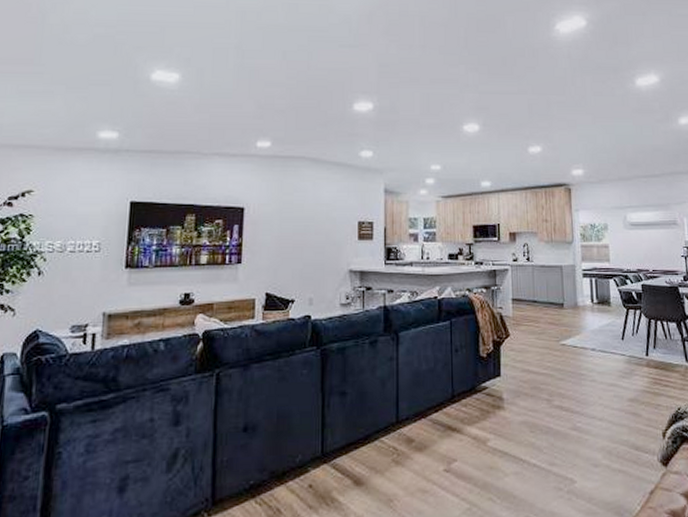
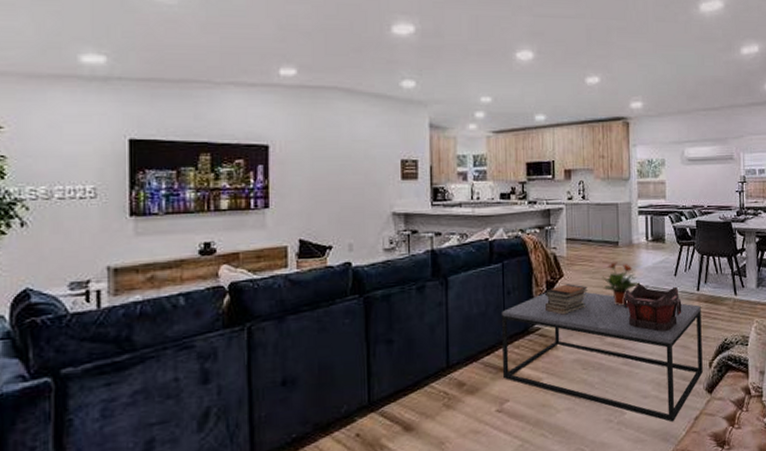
coffee table: none [450,352,656,495] -> present [502,292,703,423]
book stack: none [492,344,534,375] -> present [545,284,588,315]
potted plant: none [547,323,586,369] -> present [601,262,640,306]
decorative container: none [570,346,631,397] -> present [624,283,682,332]

